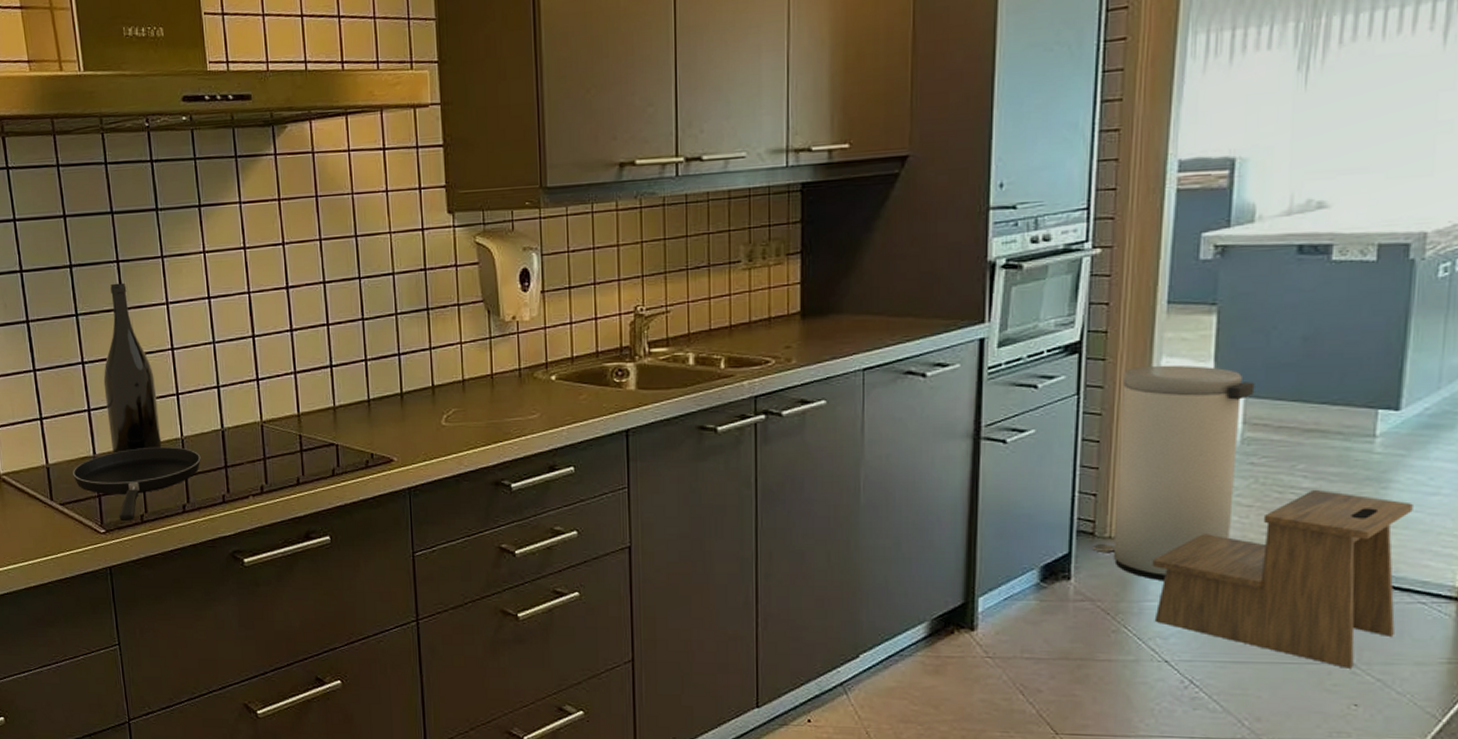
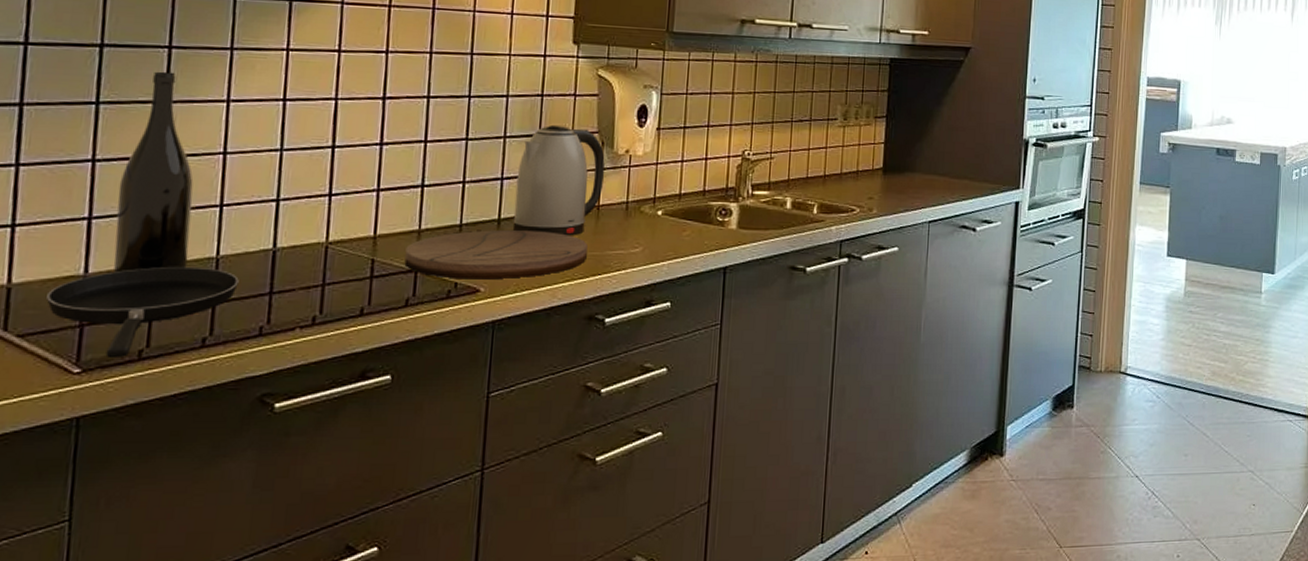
cutting board: none [325,402,487,450] -> present [404,230,588,280]
kettle: none [412,298,495,406] -> present [512,126,605,236]
pedal bin: present [1092,364,1255,582] -> none [1088,231,1192,408]
step stool: present [1152,489,1413,669] -> none [1128,332,1283,475]

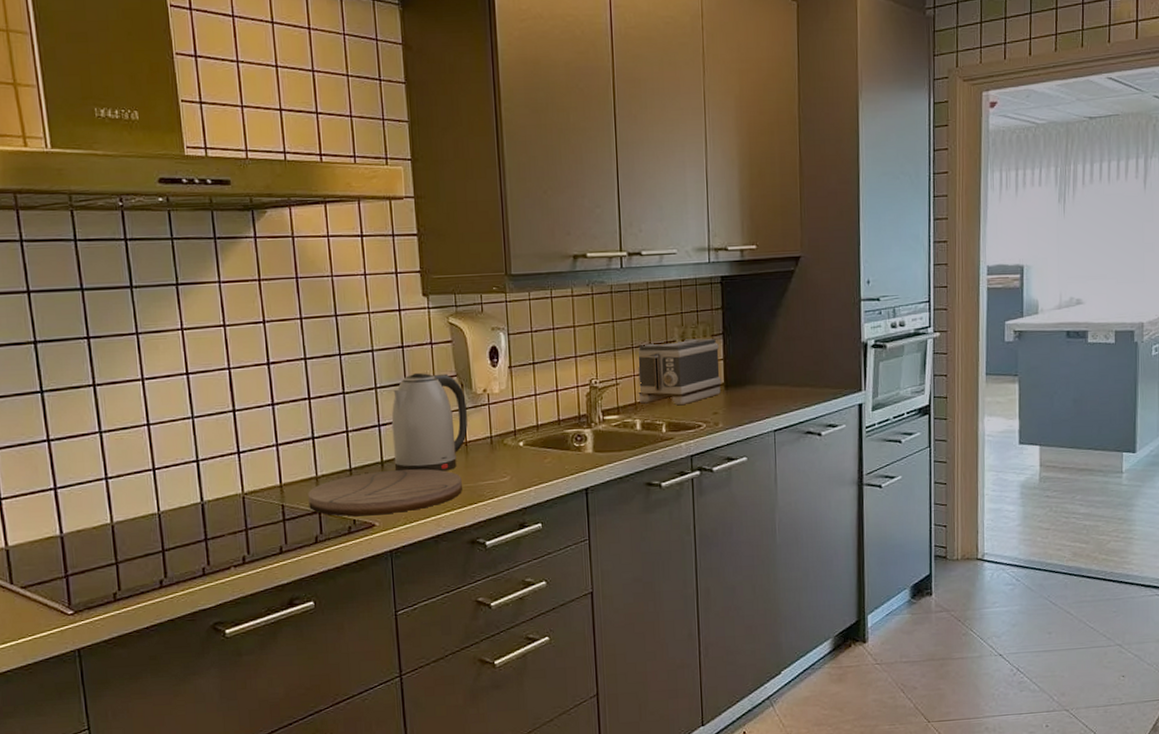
frying pan: present [47,266,239,359] -> none [36,522,179,601]
wine bottle: present [112,71,194,273] -> none [71,359,137,532]
toaster: none [792,118,881,187] -> present [636,338,722,406]

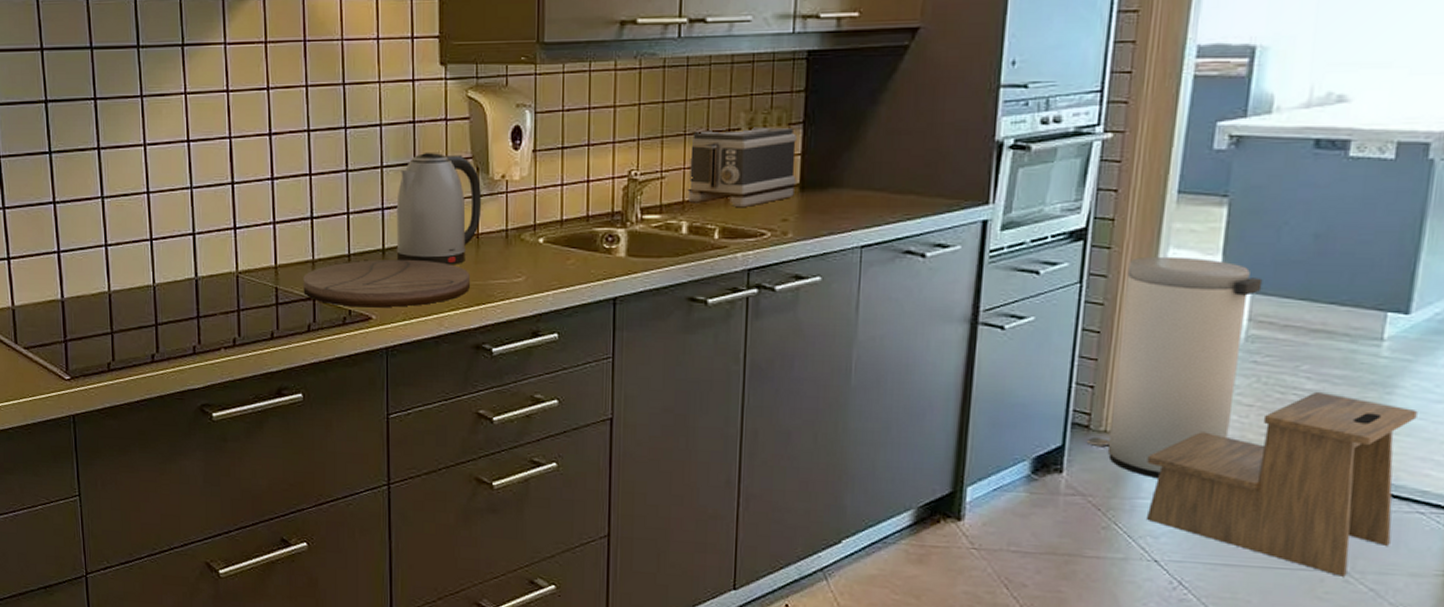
pedal bin: none [945,422,1046,592] -> present [1086,256,1263,479]
step stool: none [987,514,1148,649] -> present [1147,391,1418,577]

